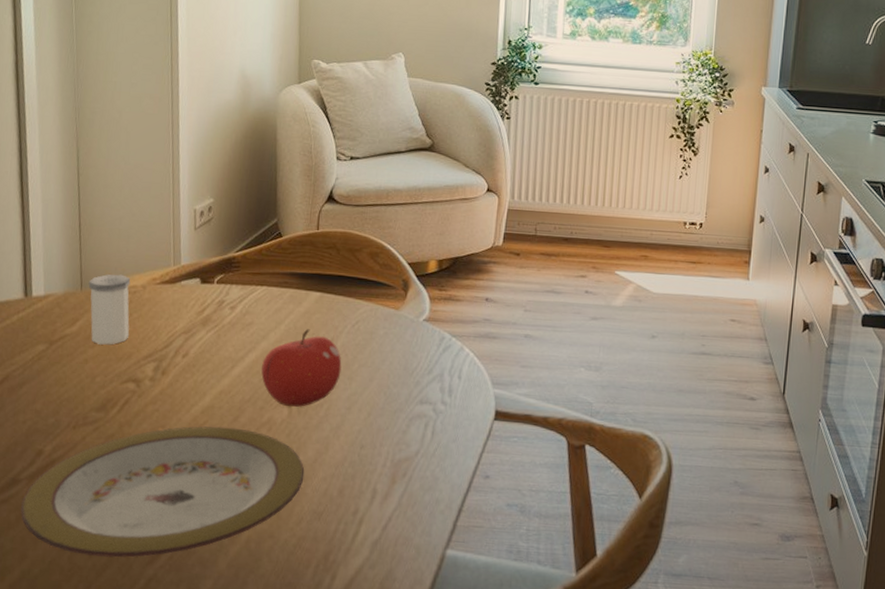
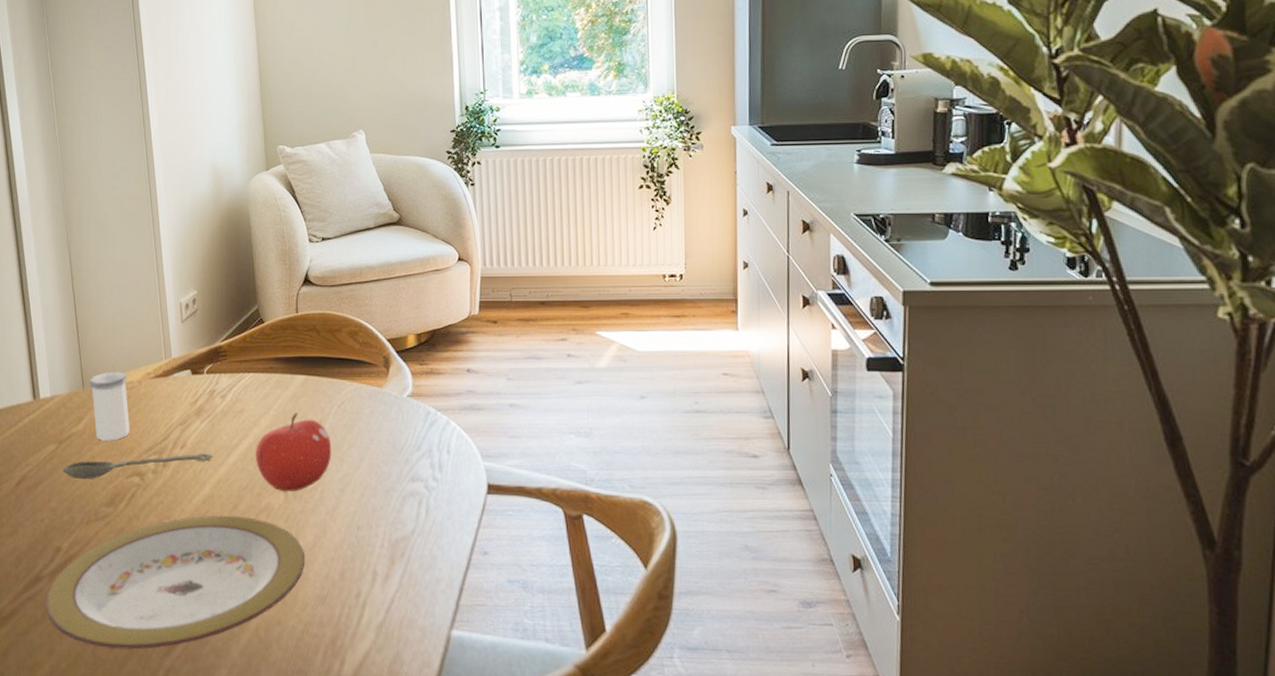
spoon: none [50,363,216,384] -> present [62,453,212,480]

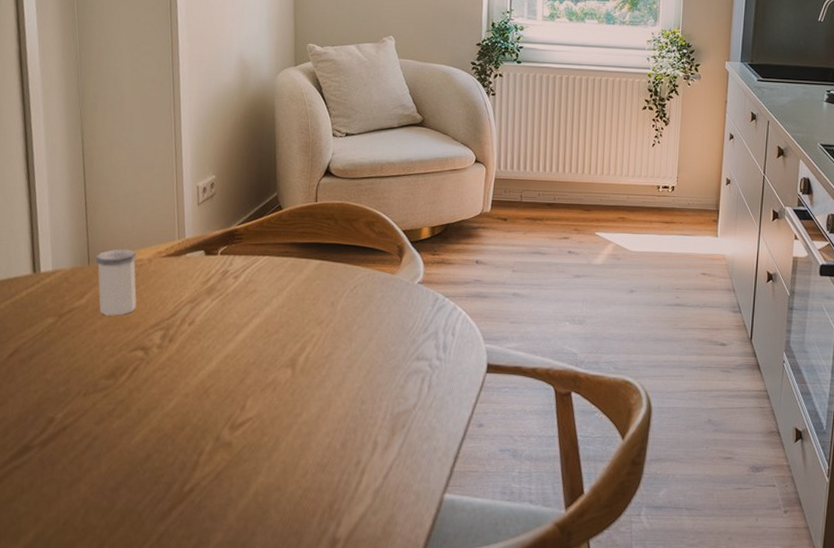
plate: present [46,515,305,650] -> none [34,388,309,517]
spoon: present [62,453,212,480] -> none [60,330,221,353]
fruit: present [256,413,332,492] -> none [265,295,342,368]

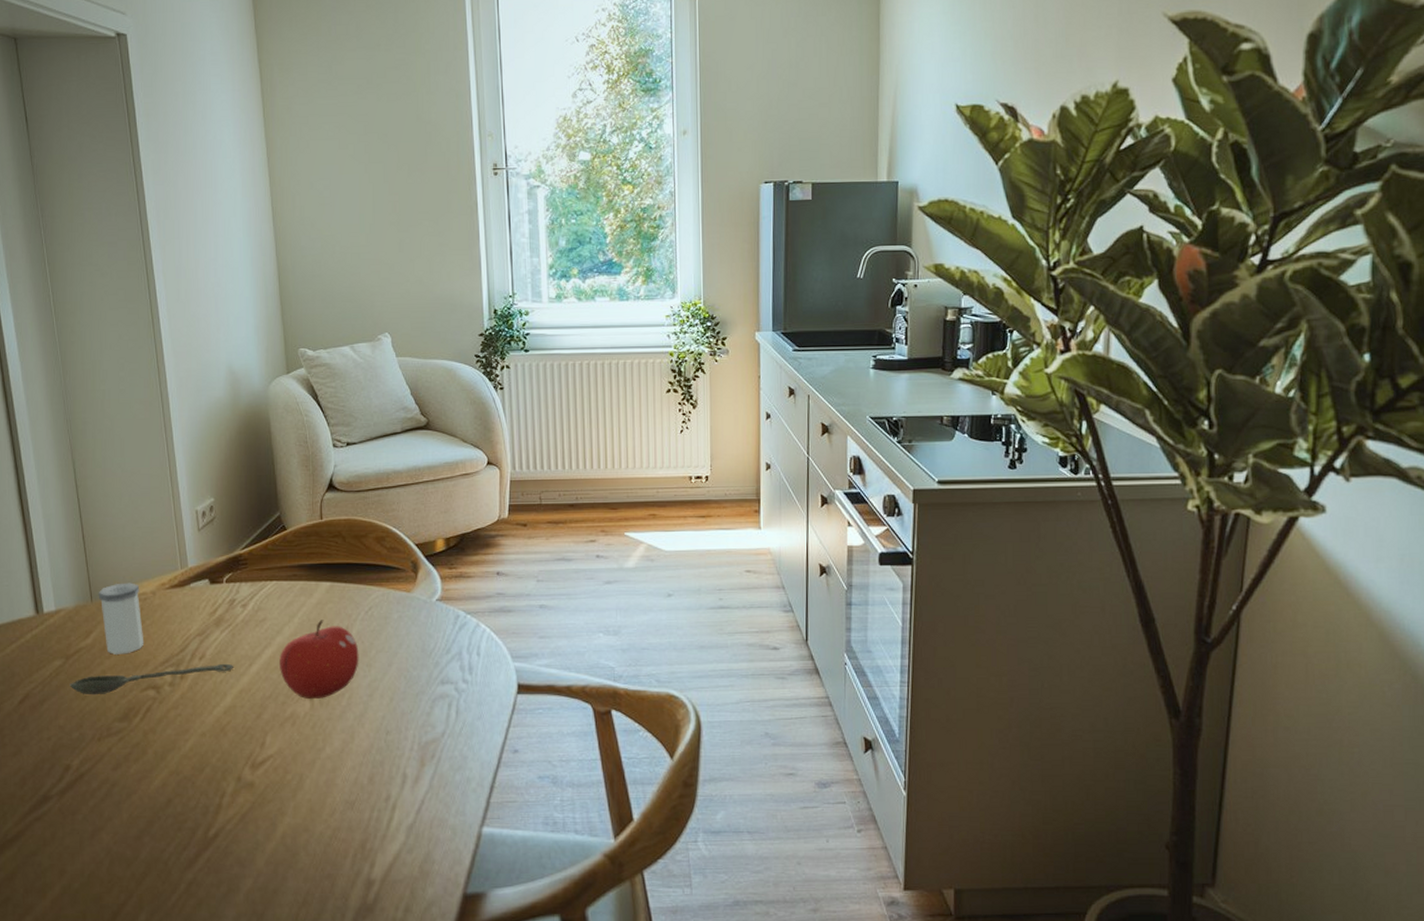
spoon: none [60,330,221,353] -> present [69,663,233,695]
fruit: none [265,295,342,368] -> present [279,620,359,700]

